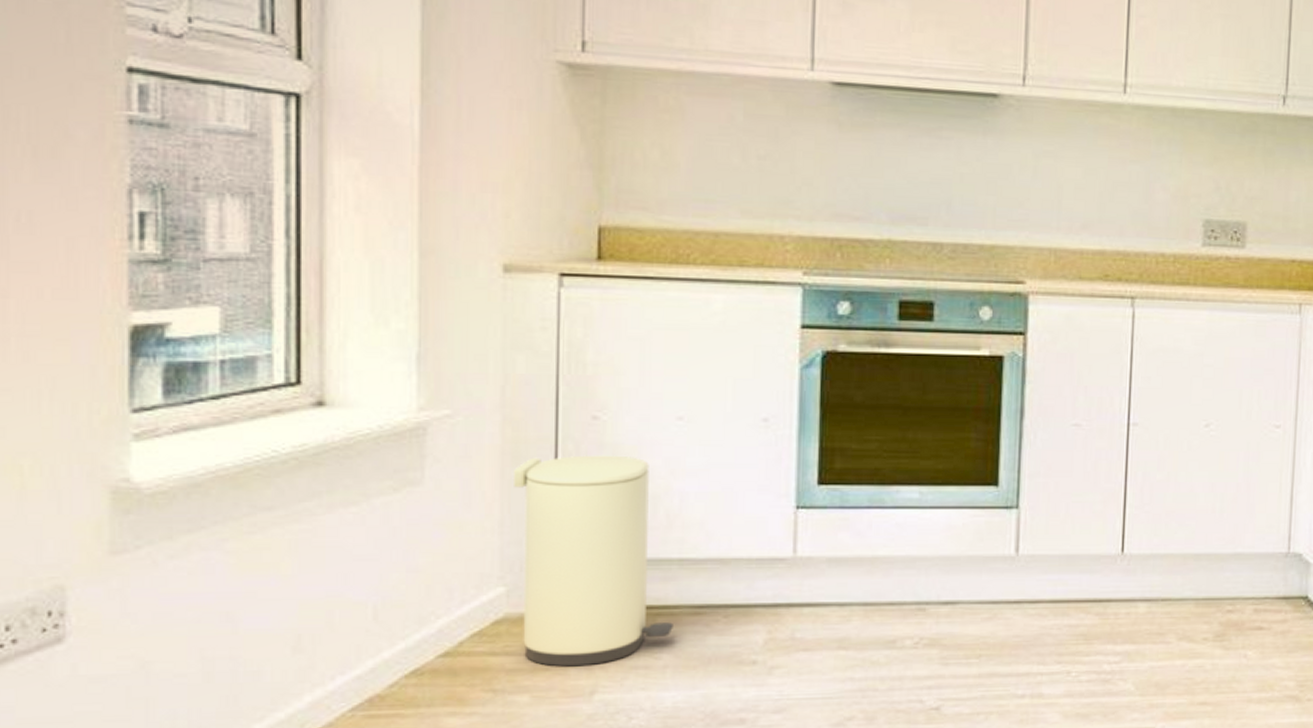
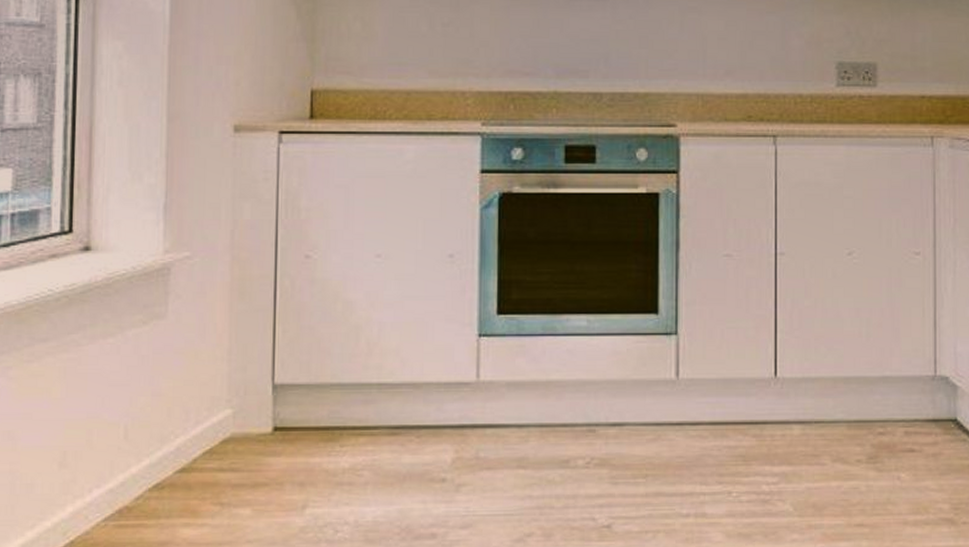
pedal bin: present [514,455,673,667] -> none [240,290,373,483]

